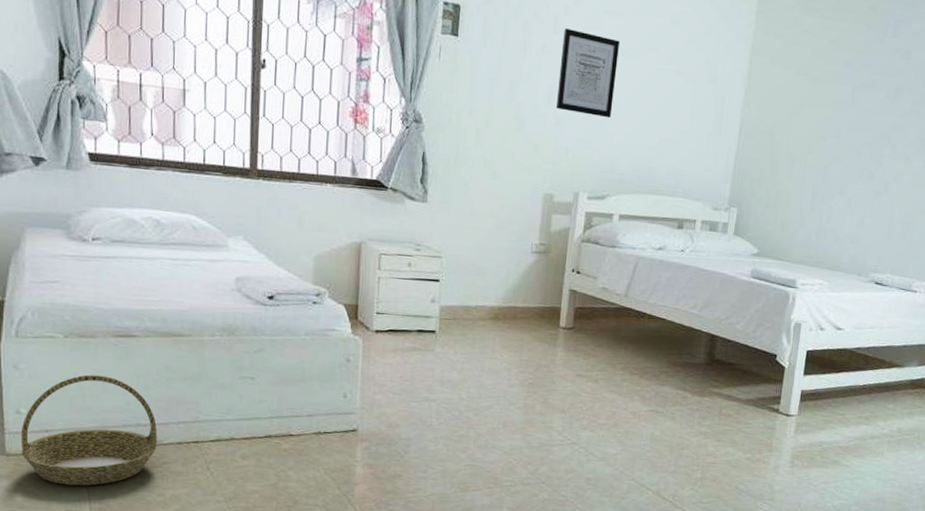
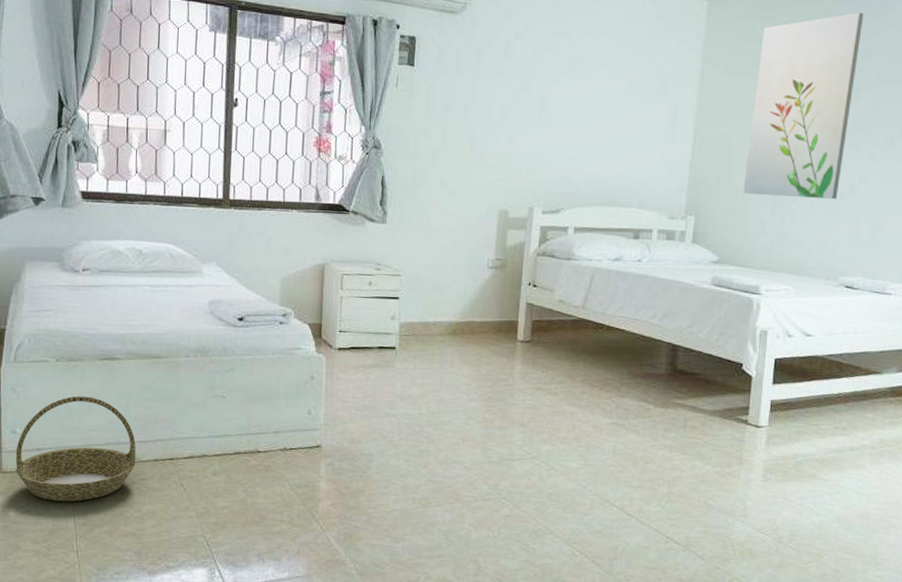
wall art: present [555,28,619,119] -> none [508,52,569,135]
wall art: none [784,11,908,198] -> present [742,12,864,200]

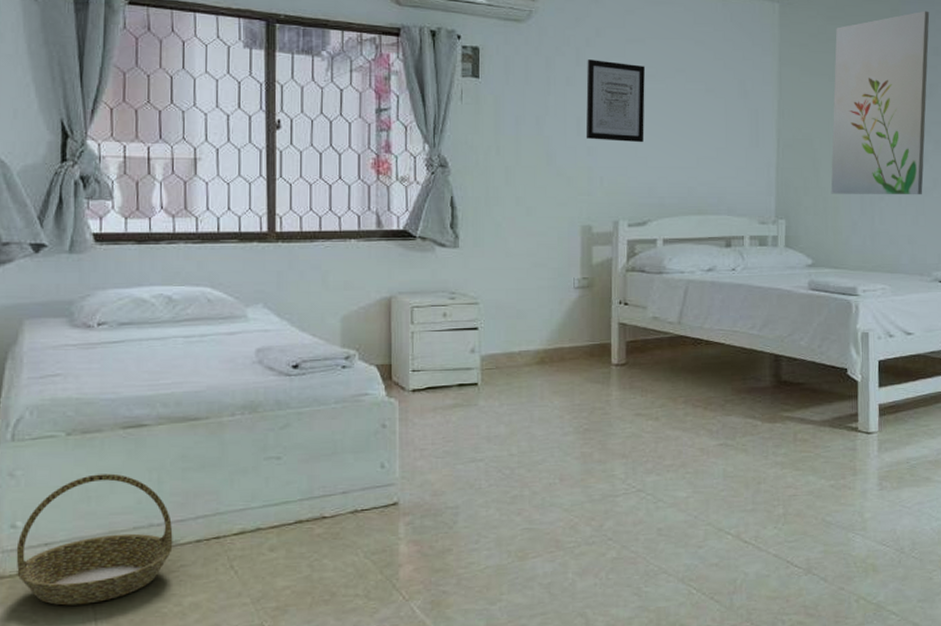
wall art: none [508,52,569,135] -> present [585,59,645,143]

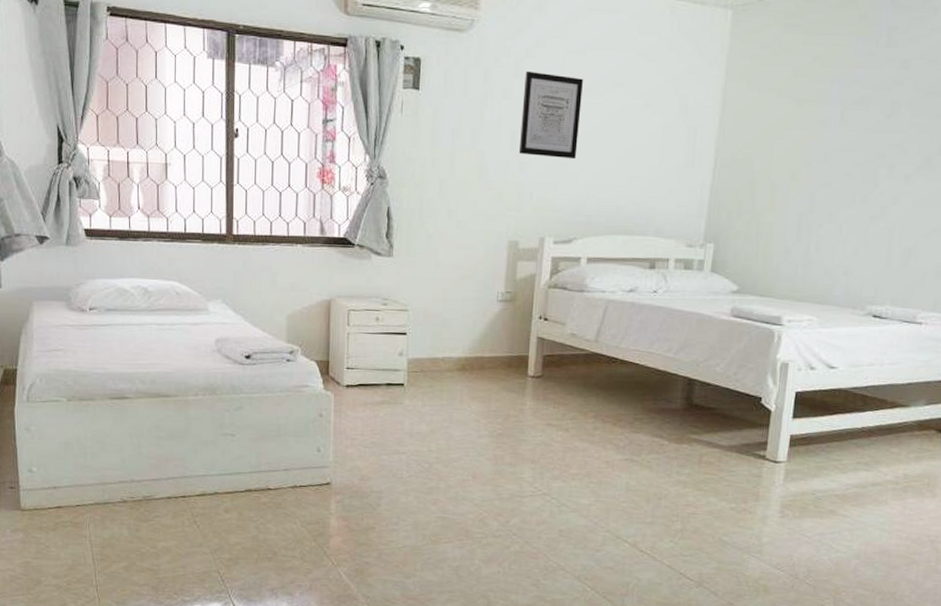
basket: present [16,473,173,606] -> none [33,435,149,539]
wall art: present [830,11,930,195] -> none [766,17,904,224]

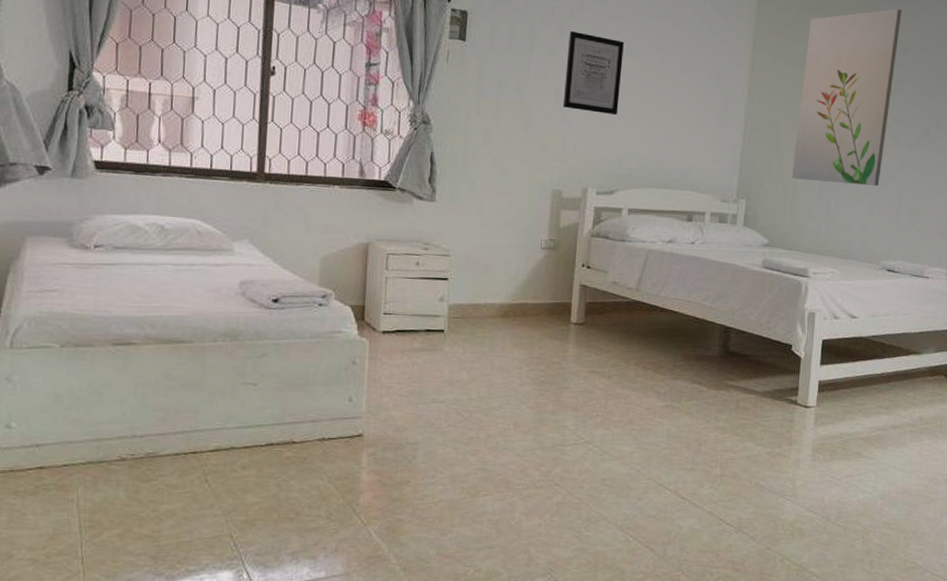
wall art: none [766,17,904,224] -> present [791,8,902,187]

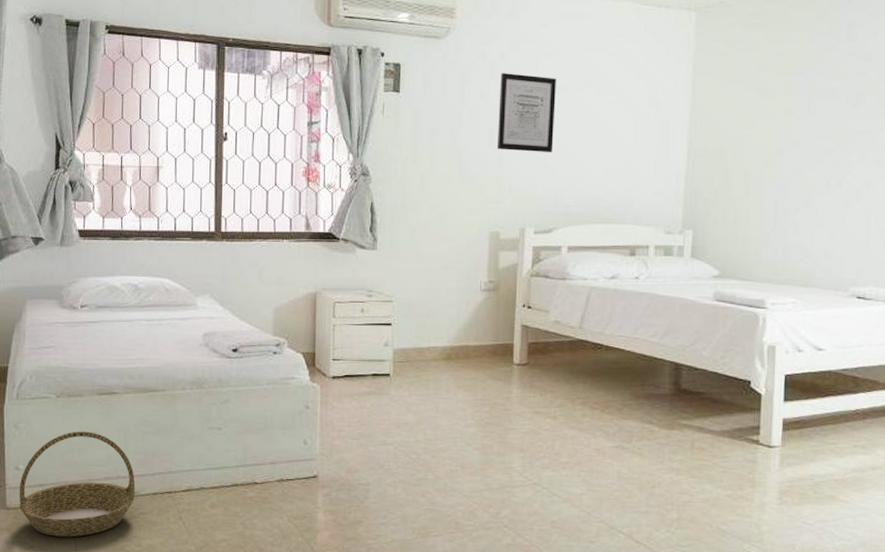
basket: none [9,385,154,503] -> present [19,431,135,537]
wall art: present [791,8,902,187] -> none [742,14,861,208]

